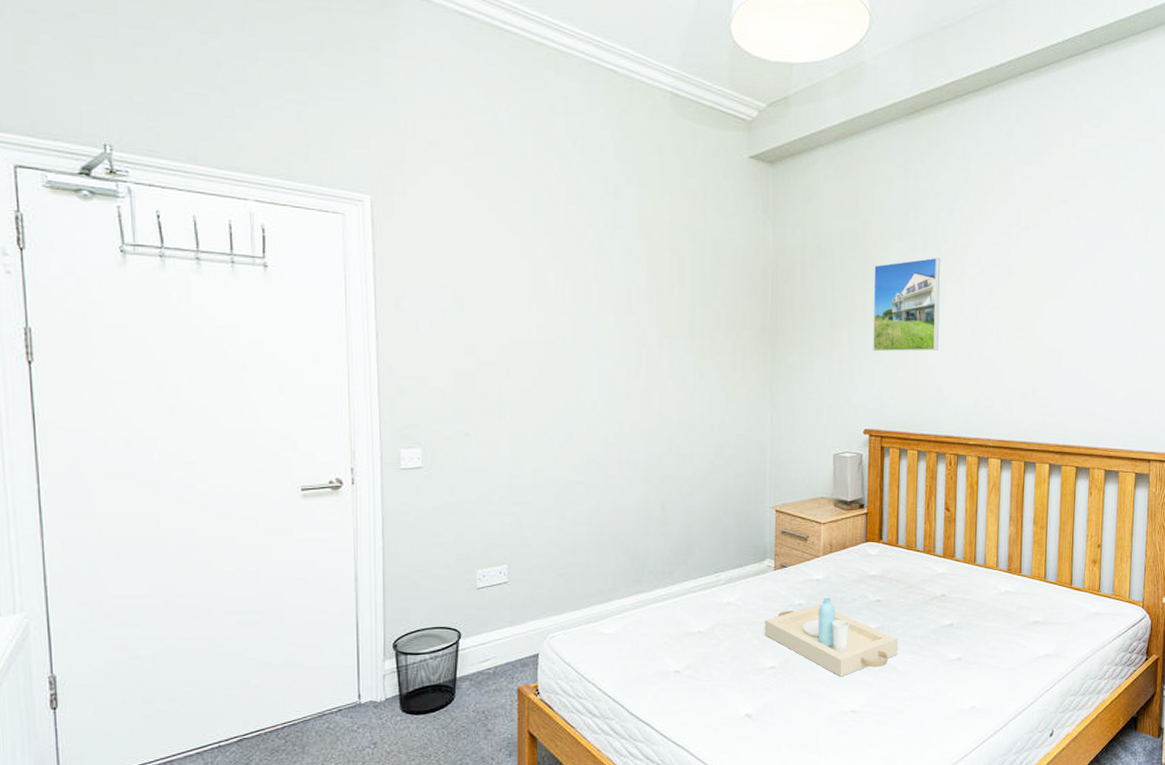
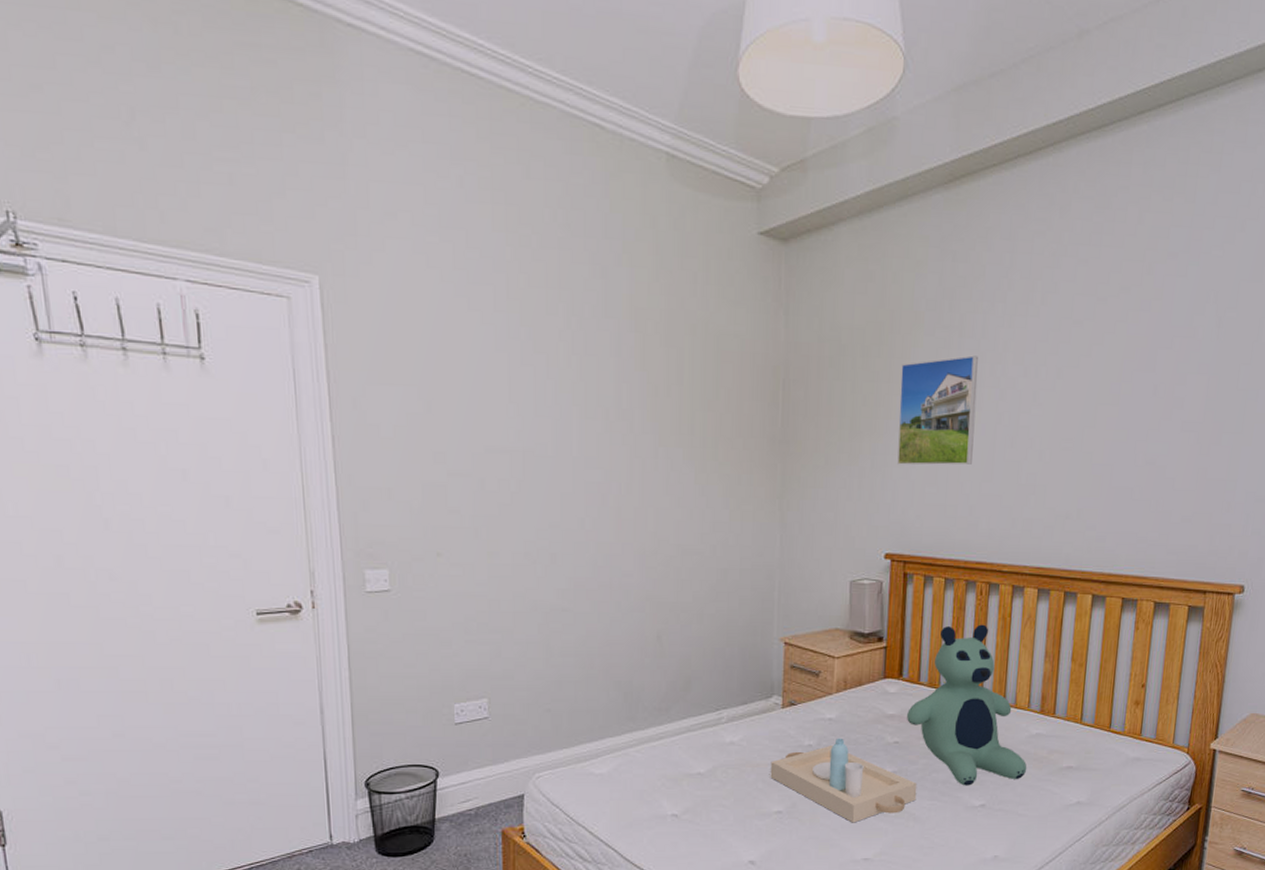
bear: none [887,492,998,641] -> present [907,624,1027,786]

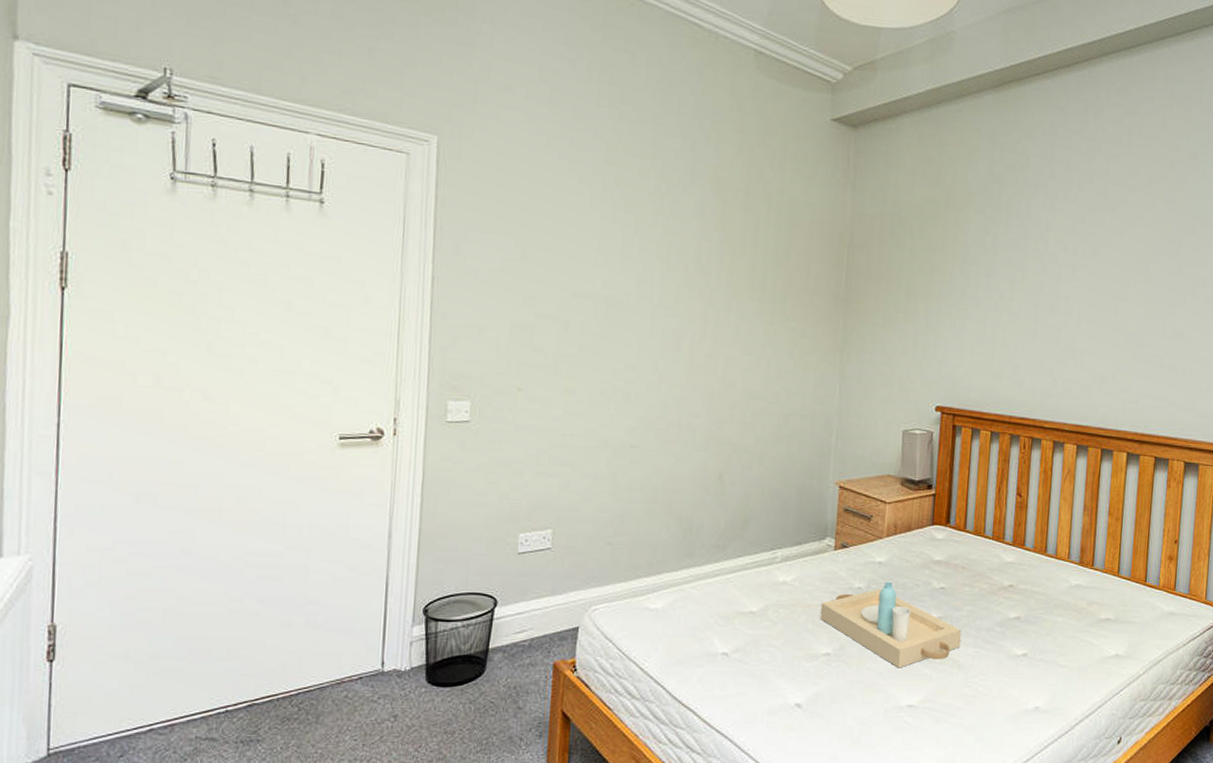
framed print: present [897,355,978,466] -> none [949,232,1023,329]
bear: present [907,624,1027,786] -> none [953,476,1068,634]

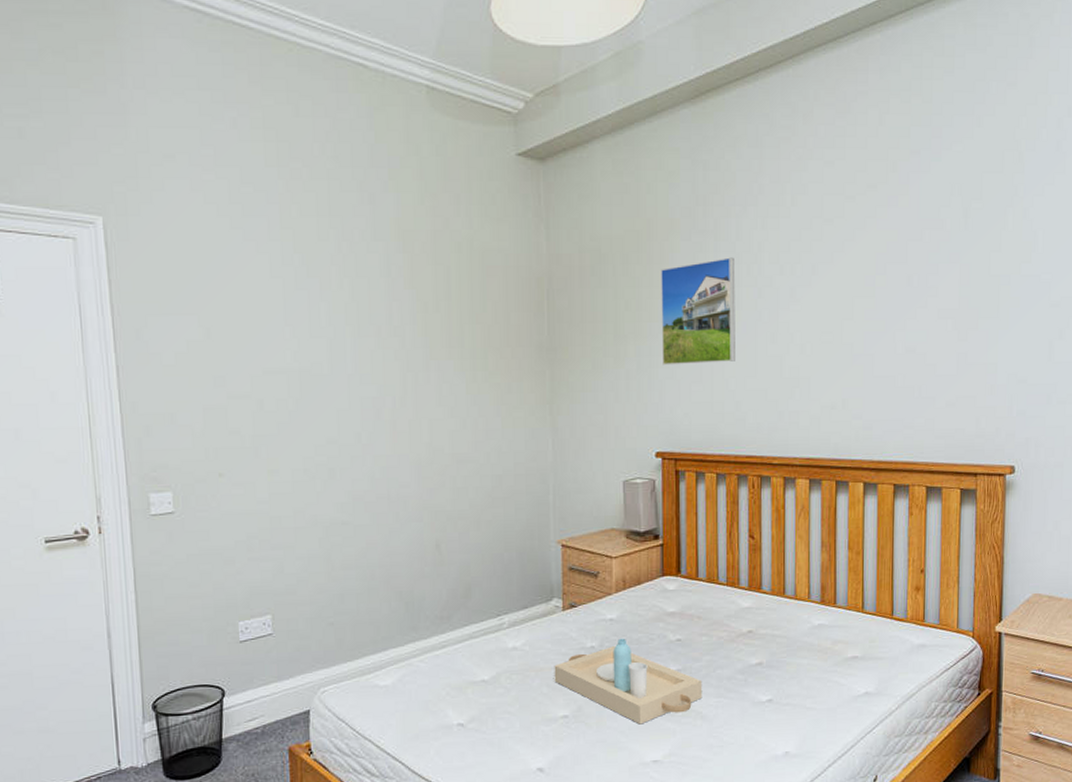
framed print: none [949,232,1023,329] -> present [661,257,735,365]

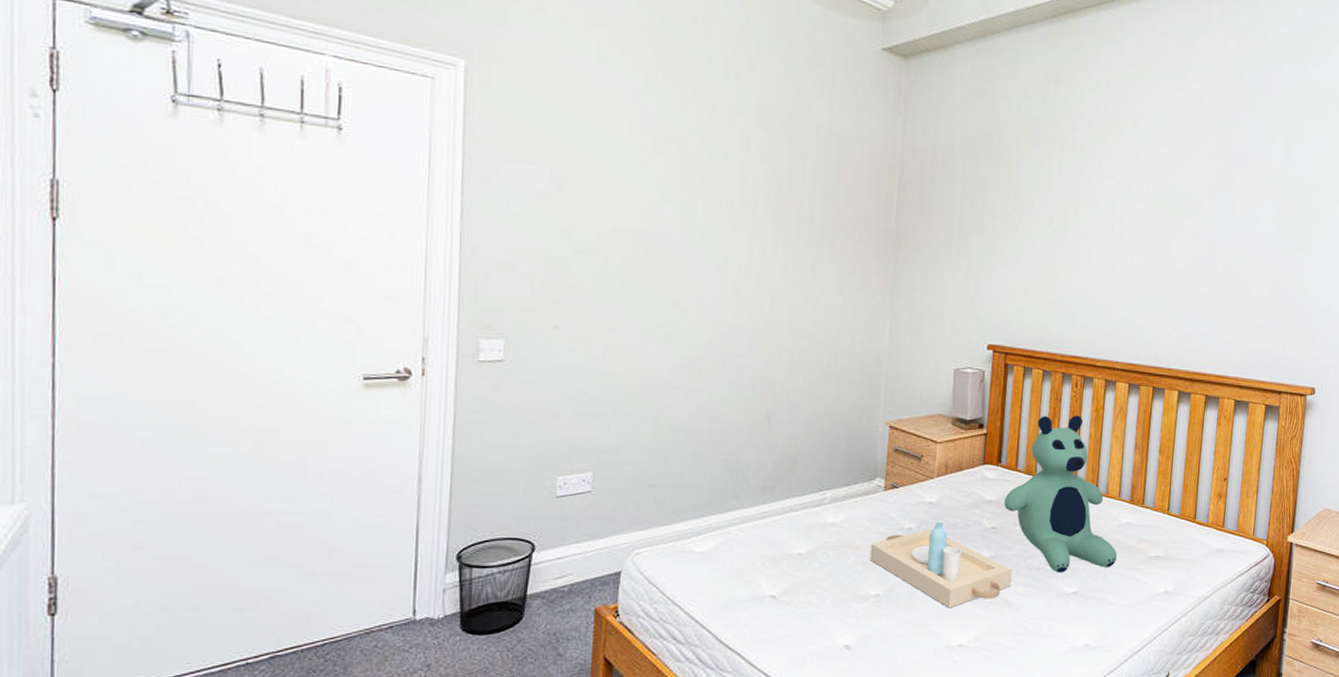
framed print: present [661,257,735,365] -> none [1001,168,1077,266]
bear: none [688,517,812,681] -> present [1004,415,1118,573]

